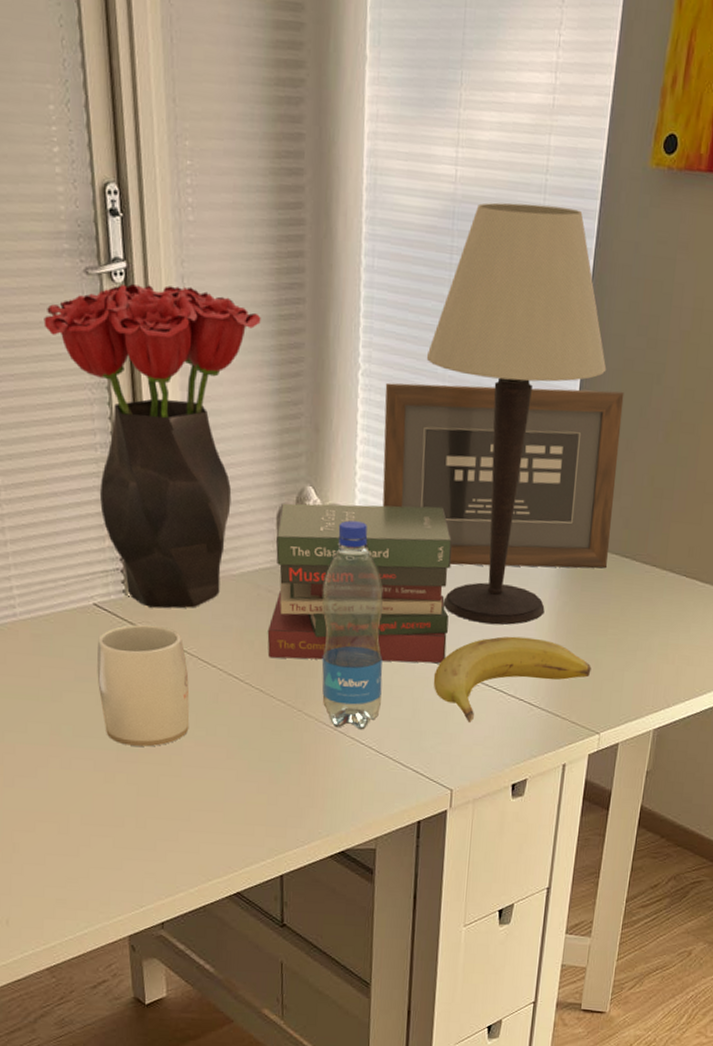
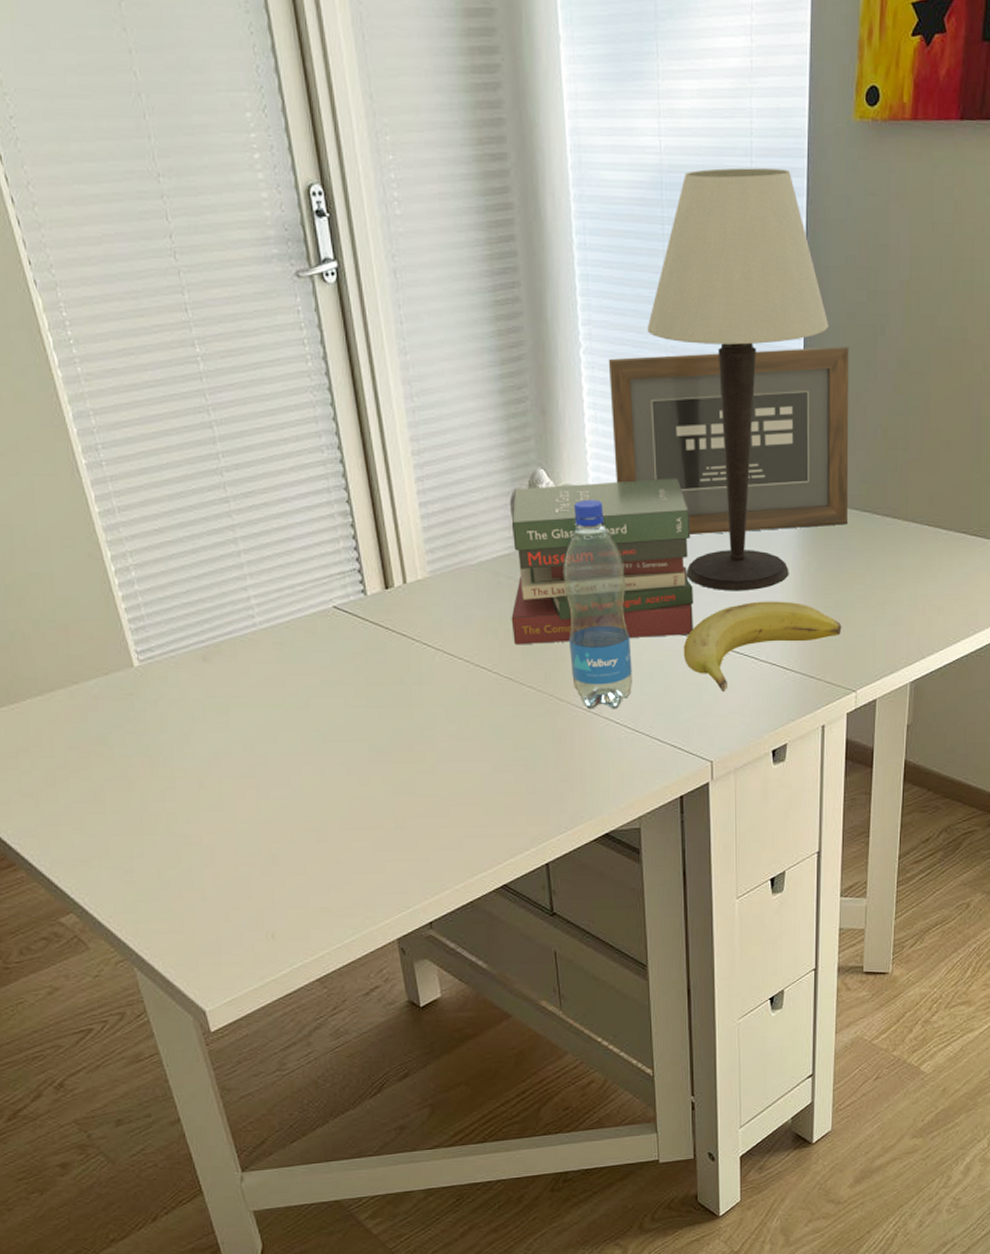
bouquet: present [43,283,261,608] -> none [259,280,477,605]
mug: present [97,624,190,747] -> none [341,622,441,746]

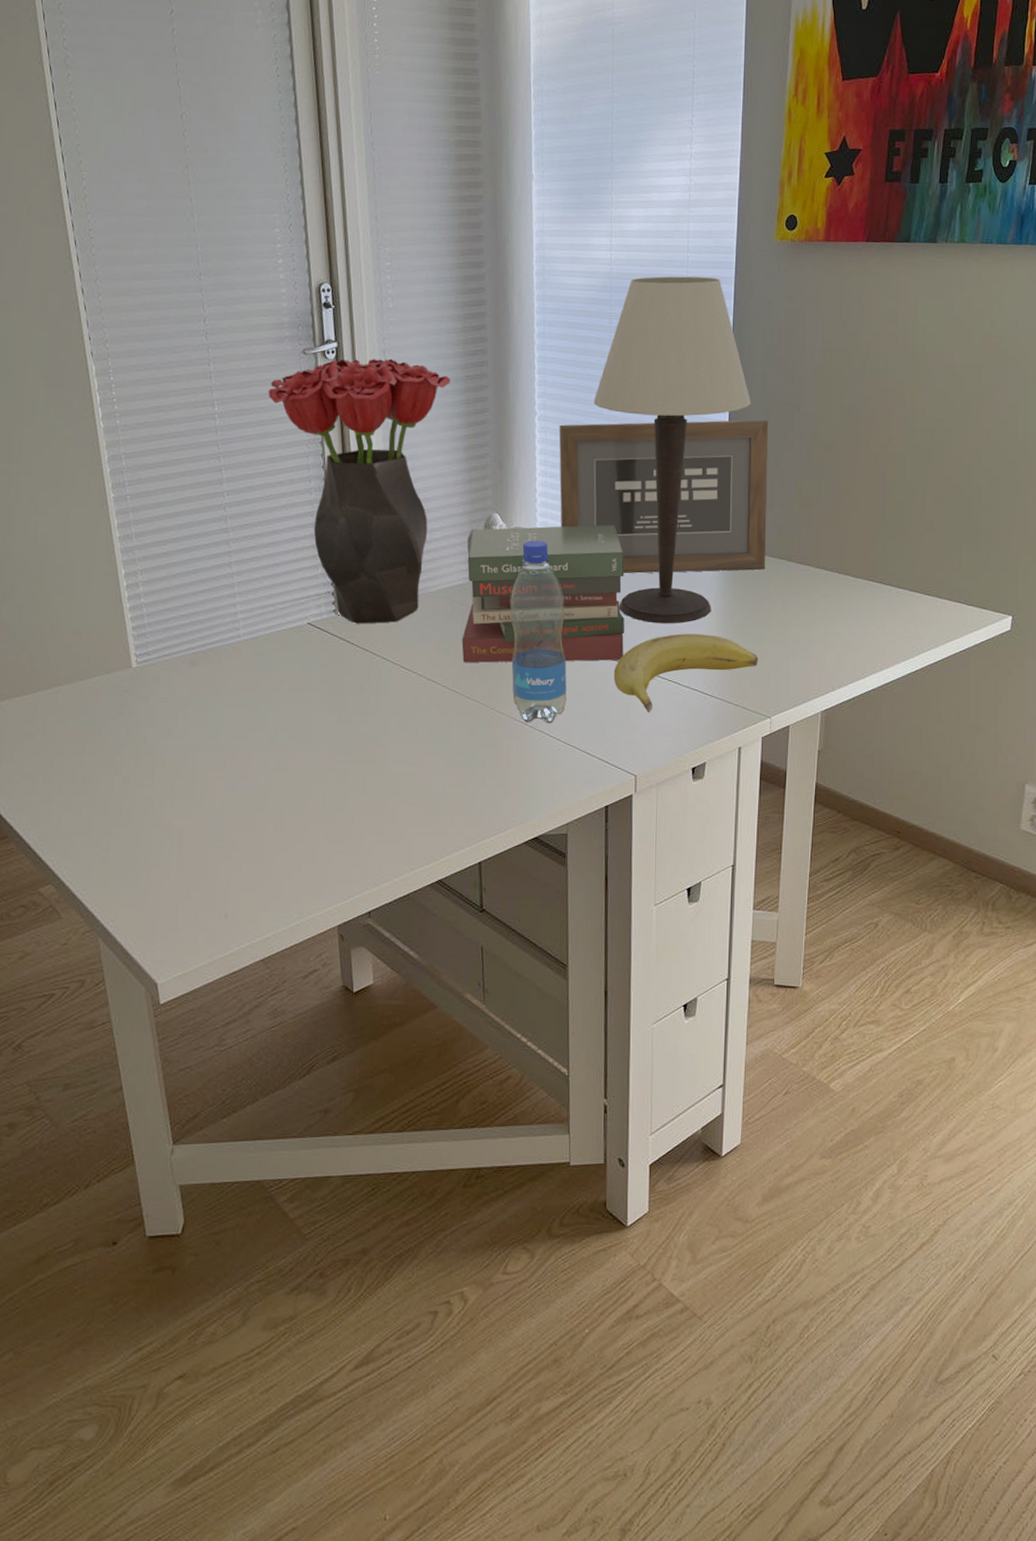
bouquet: none [259,280,477,605] -> present [268,358,451,624]

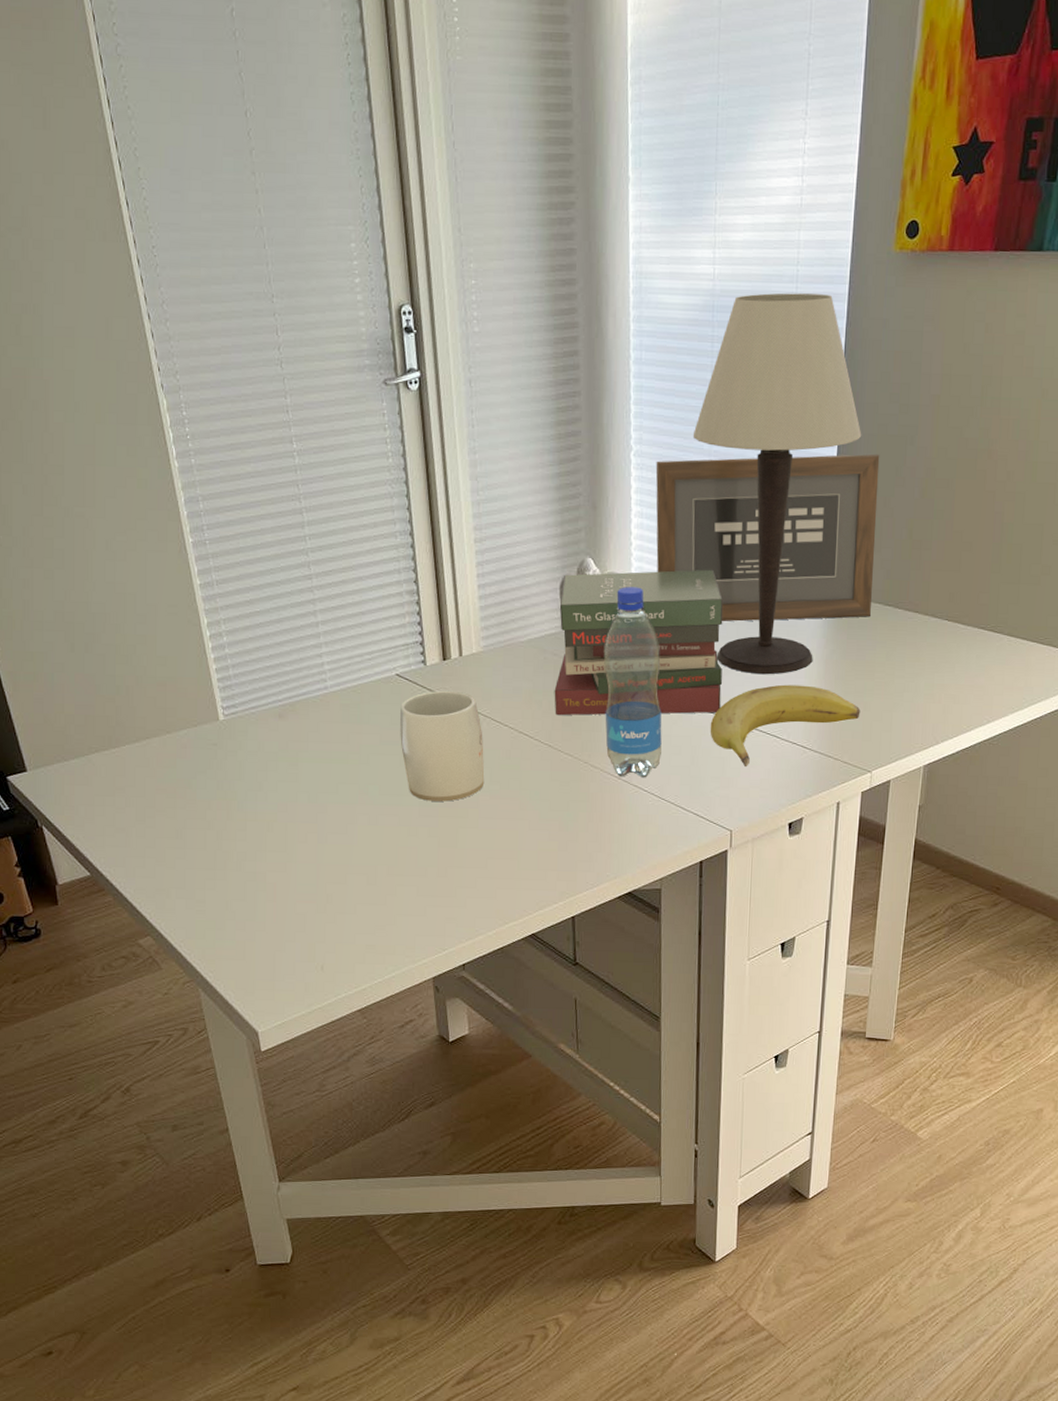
bouquet: present [268,358,451,624] -> none [348,389,541,675]
mug: none [310,638,393,747] -> present [400,690,485,802]

